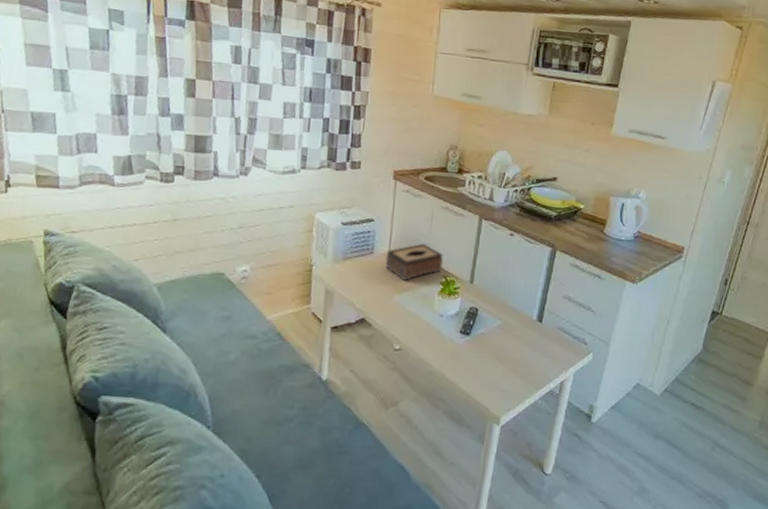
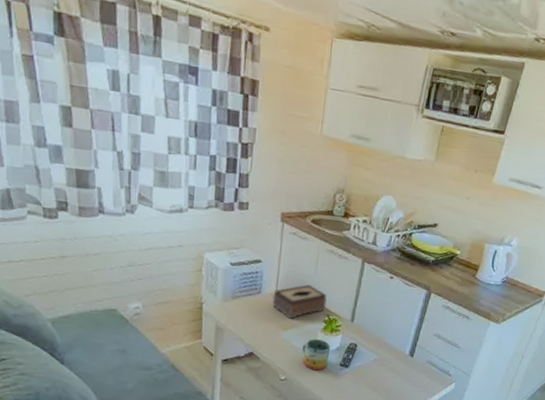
mug: none [417,303,449,339] -> present [301,339,331,371]

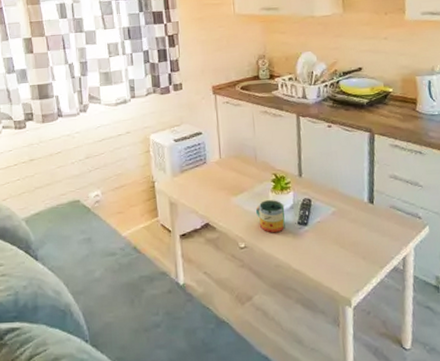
tissue box: present [272,284,327,319] -> none [218,147,271,183]

